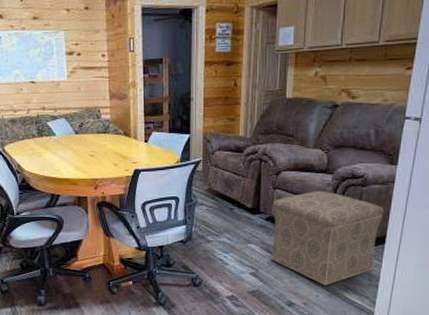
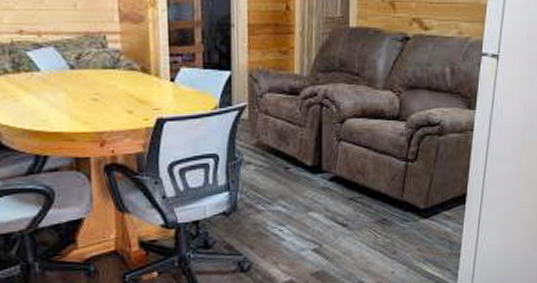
ottoman: present [269,190,384,285] -> none [335,141,463,259]

